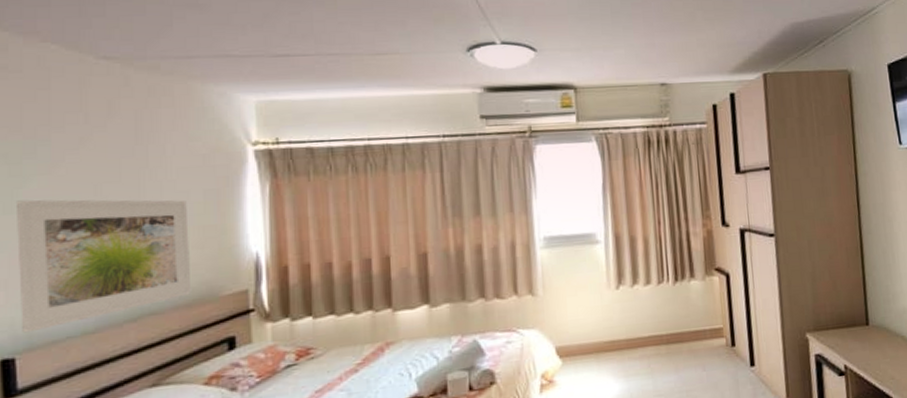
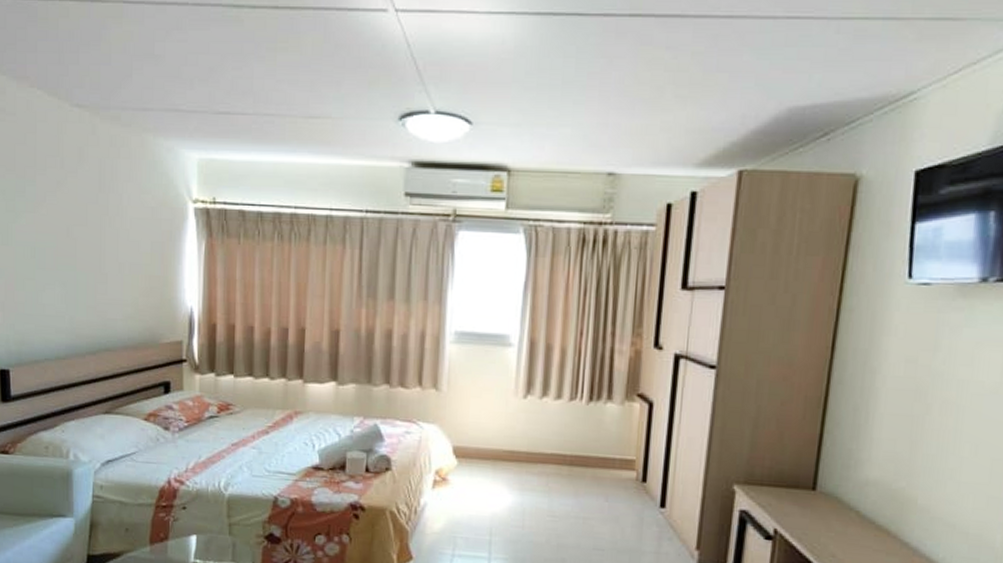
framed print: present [15,199,192,333] -> none [10,234,138,350]

